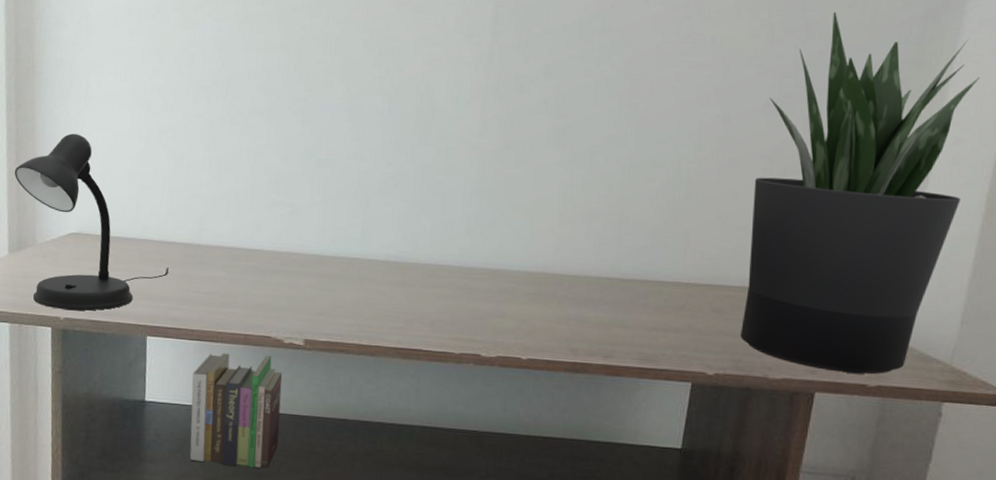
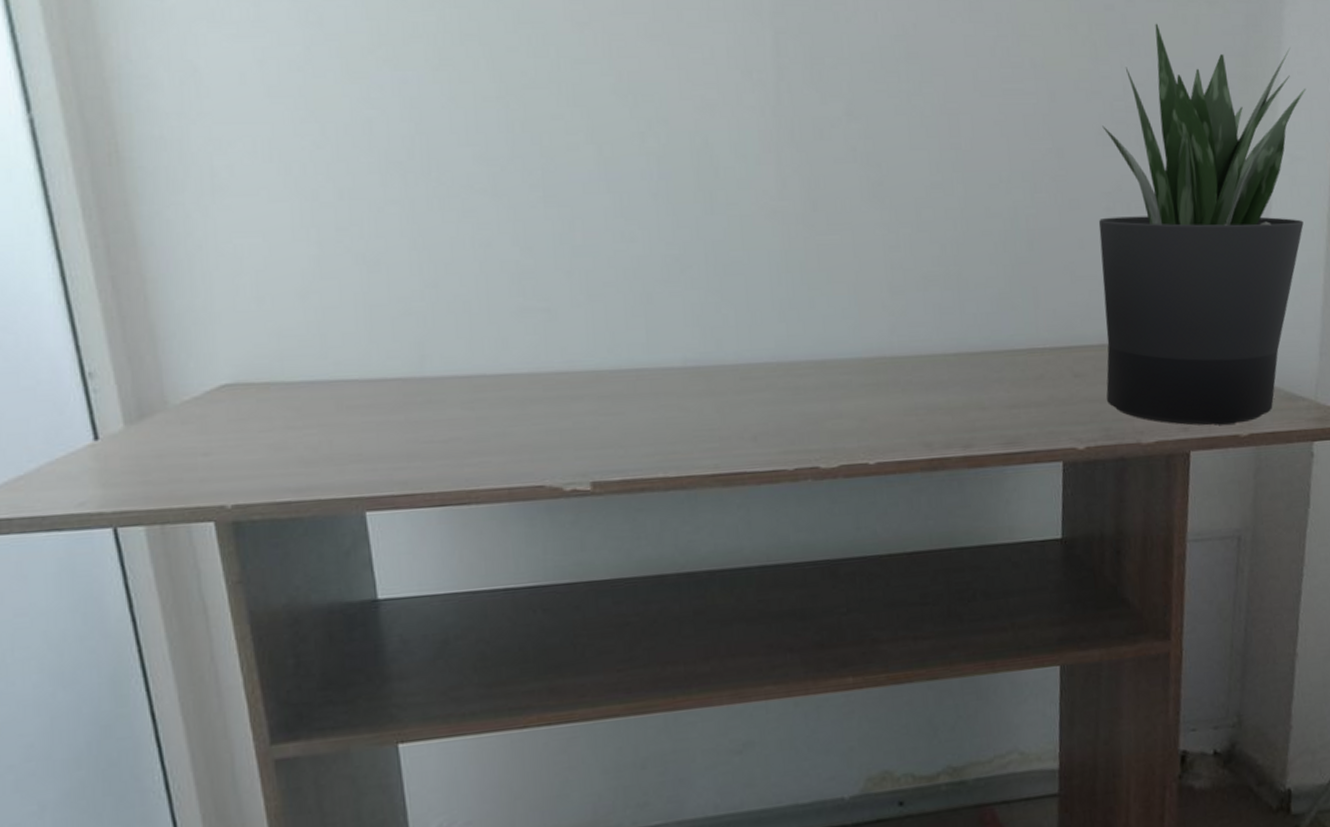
desk lamp: present [14,133,168,311] -> none [113,243,383,495]
books: present [189,353,283,468] -> none [441,509,577,666]

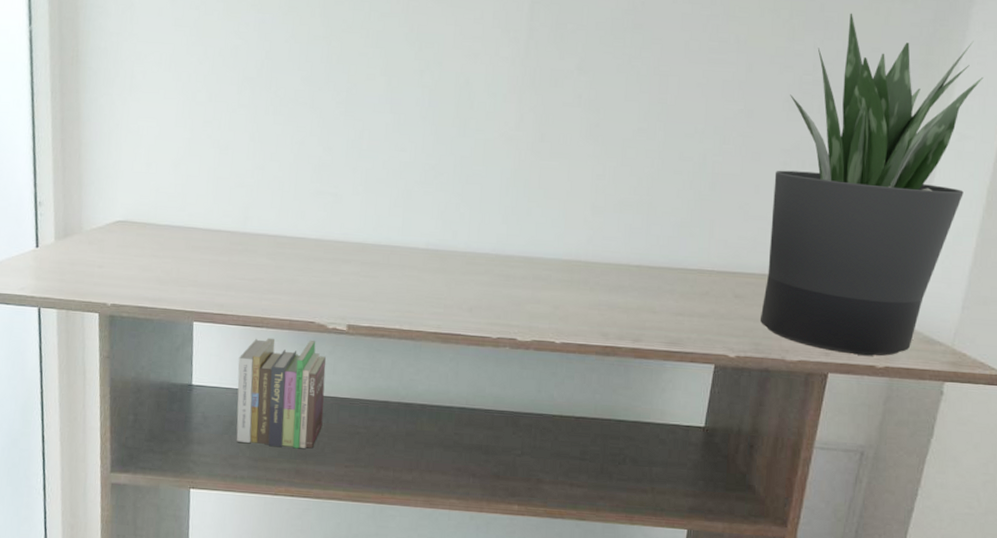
books: none [441,509,577,666] -> present [236,338,326,449]

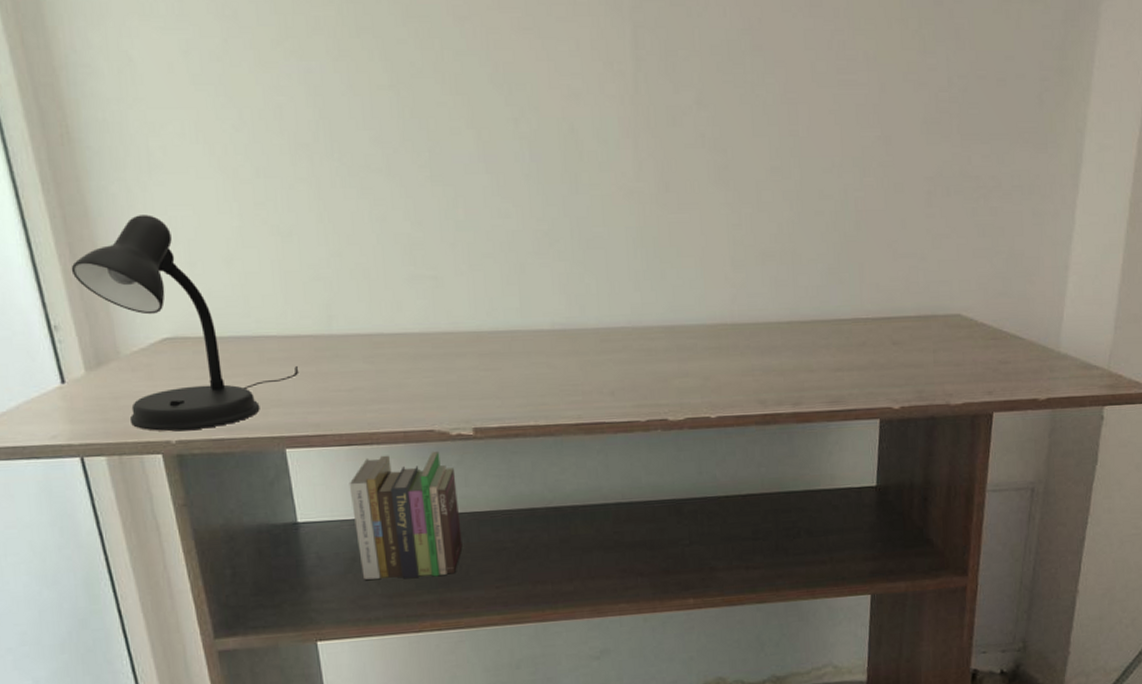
desk lamp: none [59,122,214,297] -> present [71,215,298,432]
planter: present [759,13,984,357] -> none [920,18,1118,390]

